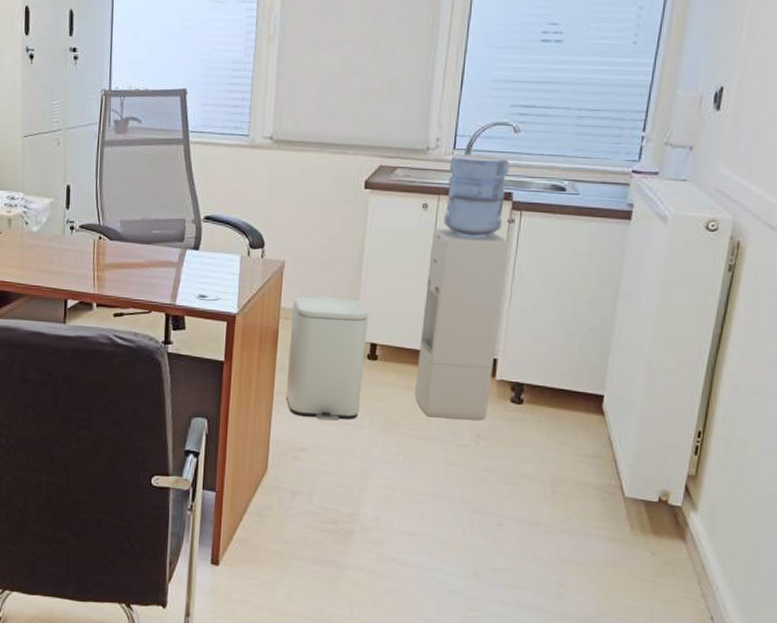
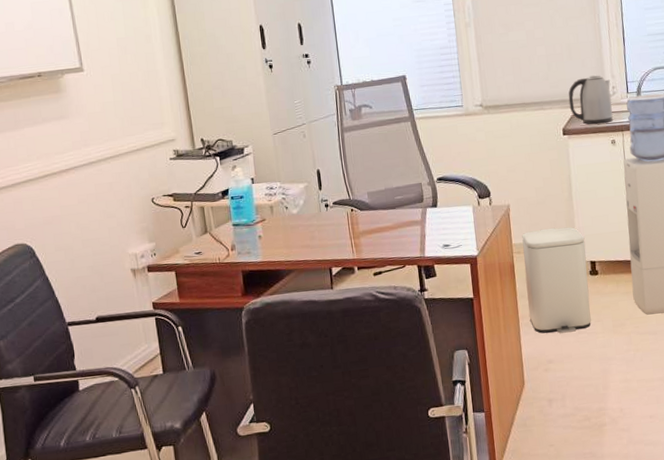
kettle: none [378,120,436,182] -> present [568,74,613,125]

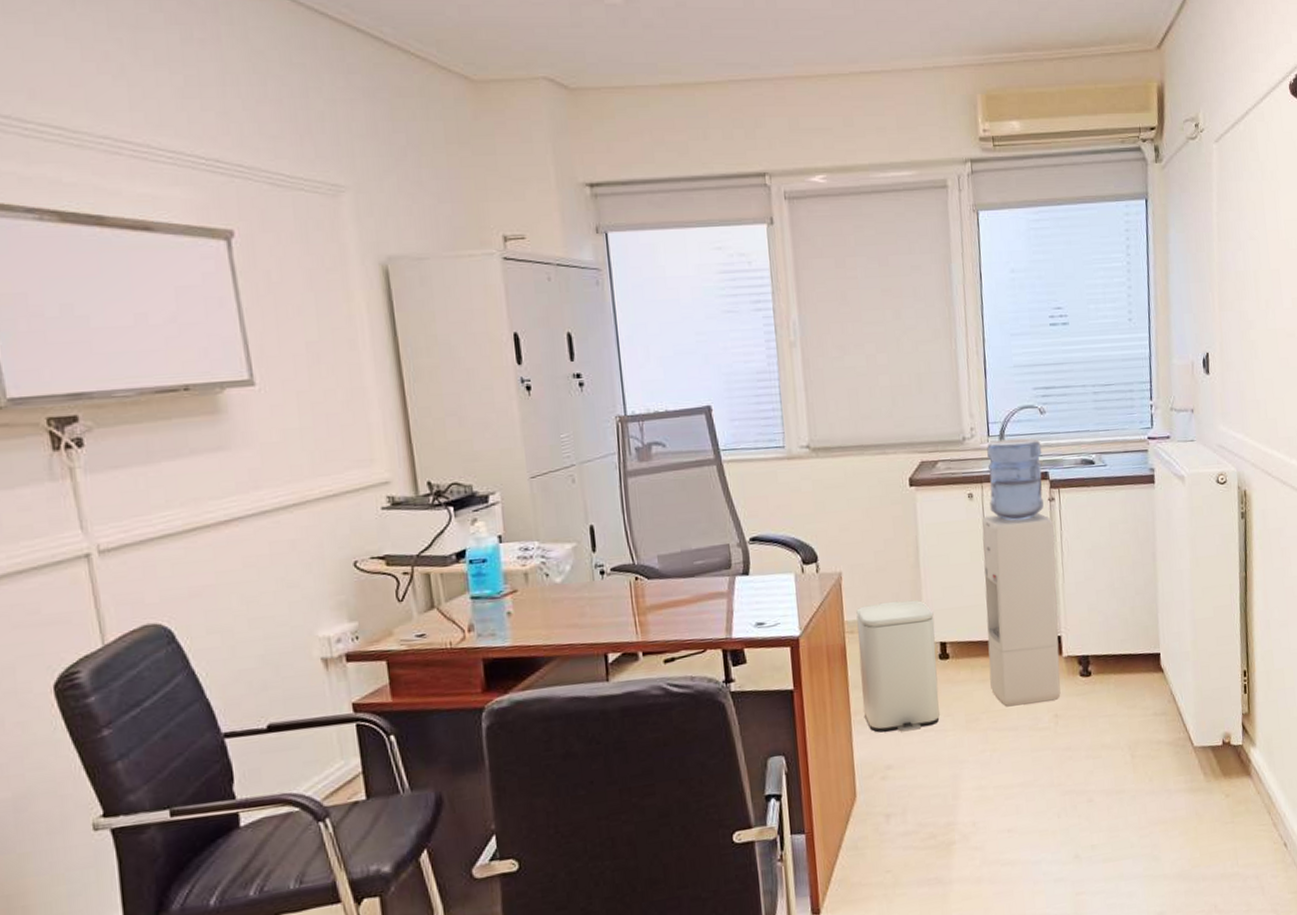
kettle: present [568,74,613,125] -> none [916,412,971,474]

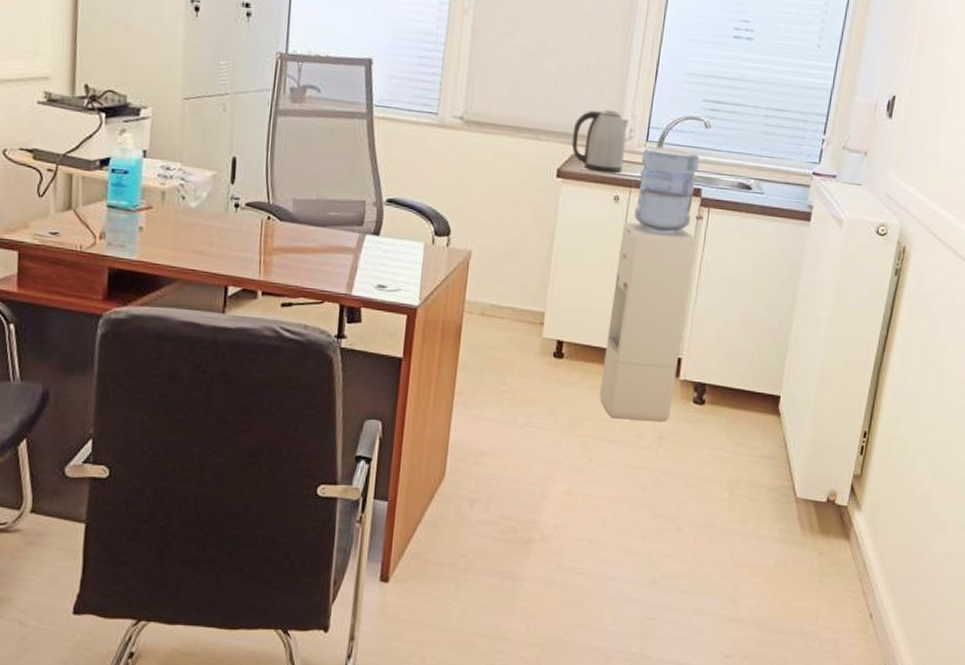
pedal bin: present [856,600,940,733] -> none [467,288,556,423]
kettle: none [916,412,971,474] -> present [571,109,630,174]

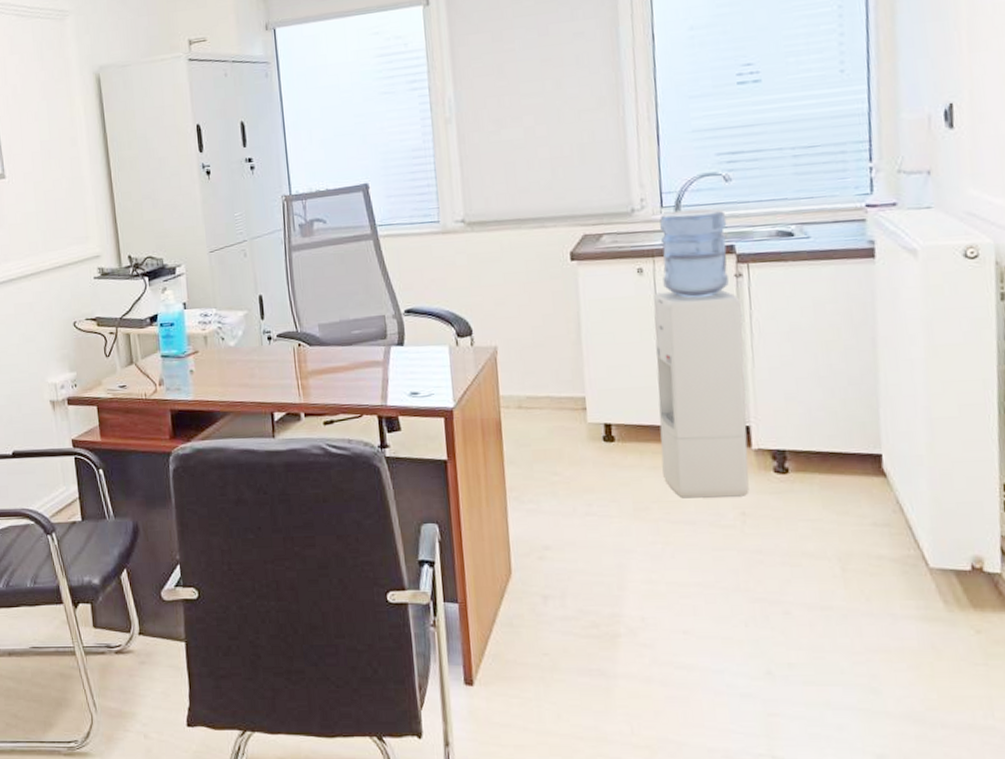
kettle: present [571,109,630,174] -> none [578,183,641,248]

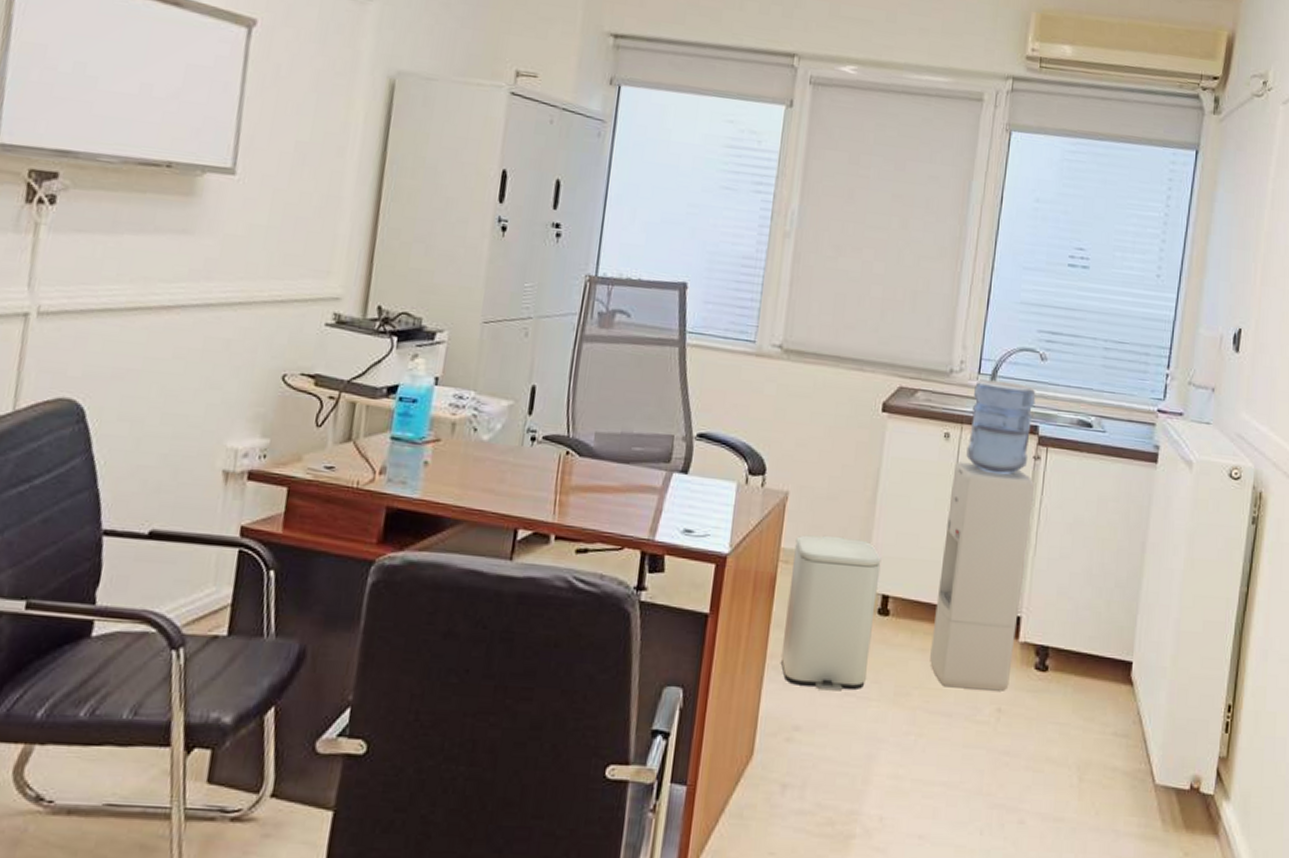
pedal bin: none [512,378,604,513] -> present [780,535,881,691]

